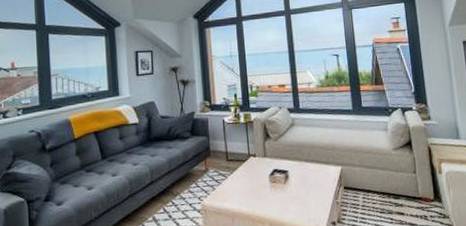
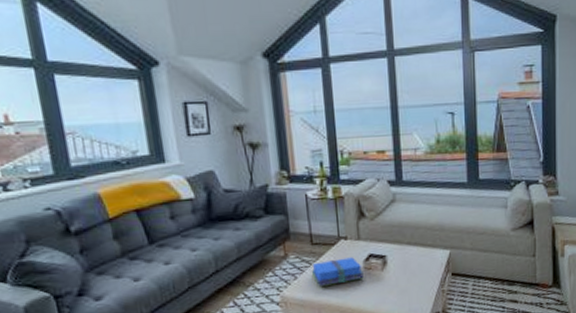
books: none [226,172,269,197] -> present [311,257,364,287]

